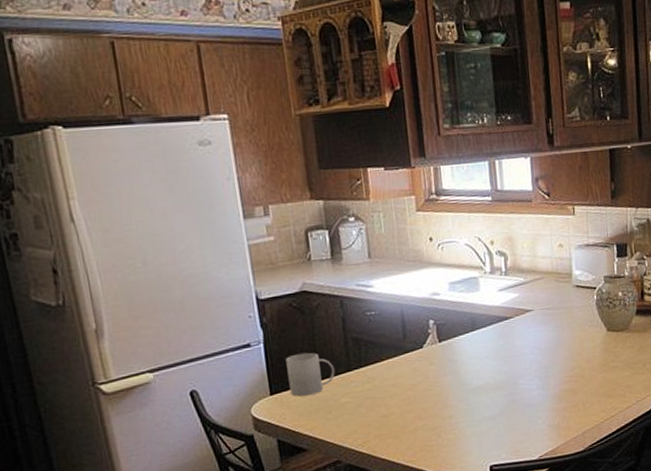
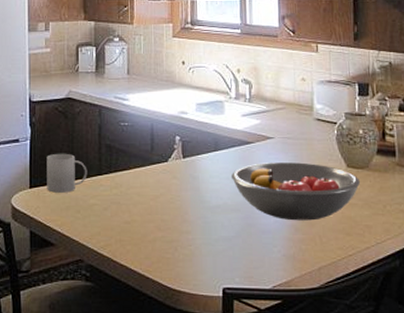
fruit bowl: none [492,331,621,391] -> present [232,162,361,221]

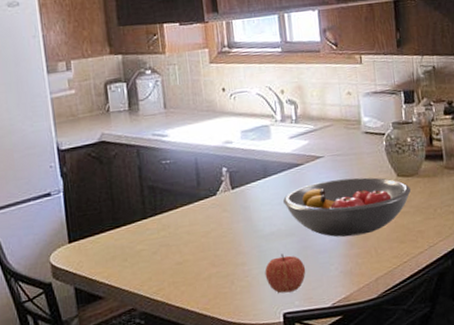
mug: present [47,153,88,193] -> none [84,200,131,245]
apple: none [208,228,249,268] -> present [265,253,306,293]

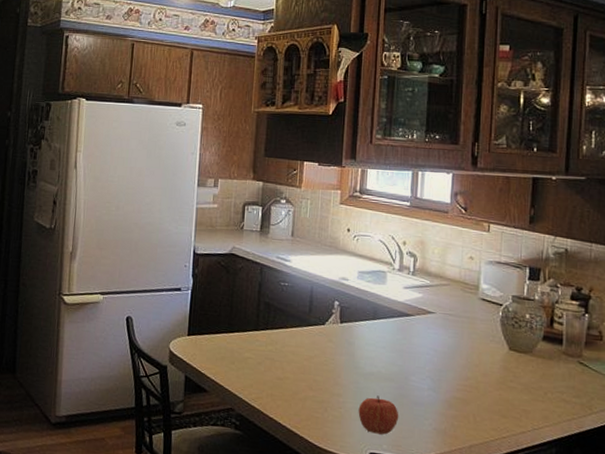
fruit bowl: present [283,177,412,237] -> none [388,336,523,399]

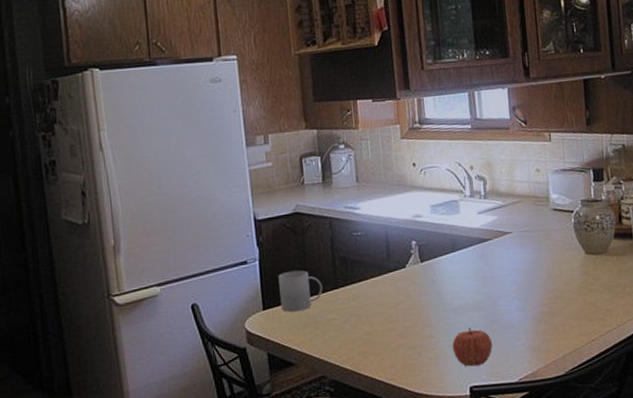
mug: none [204,305,245,344] -> present [278,270,323,312]

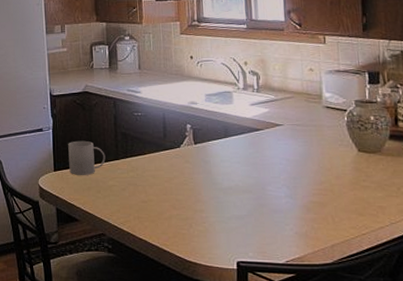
apple: present [452,327,493,367] -> none [221,207,261,243]

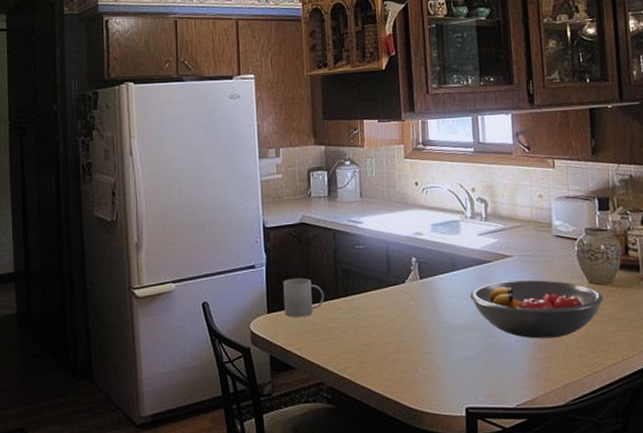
fruit bowl: none [242,147,373,202] -> present [470,280,604,339]

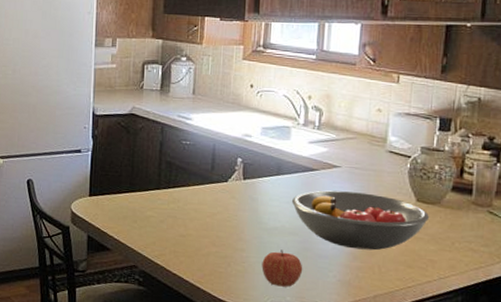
mug: present [283,277,325,317] -> none [106,165,146,203]
apple: none [449,348,491,387] -> present [261,249,303,287]

